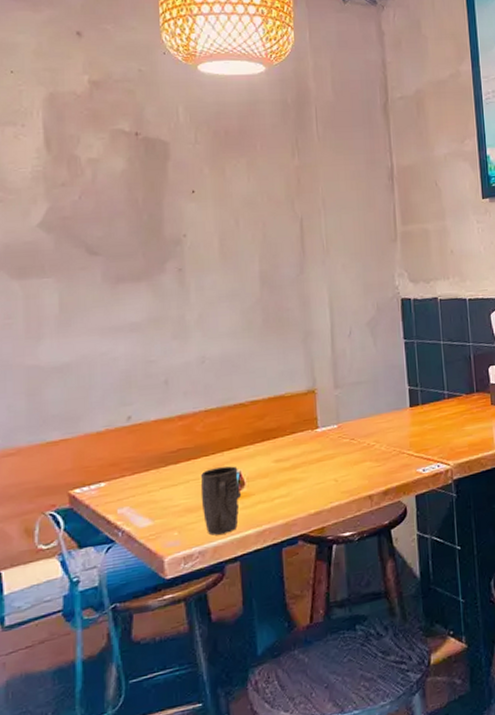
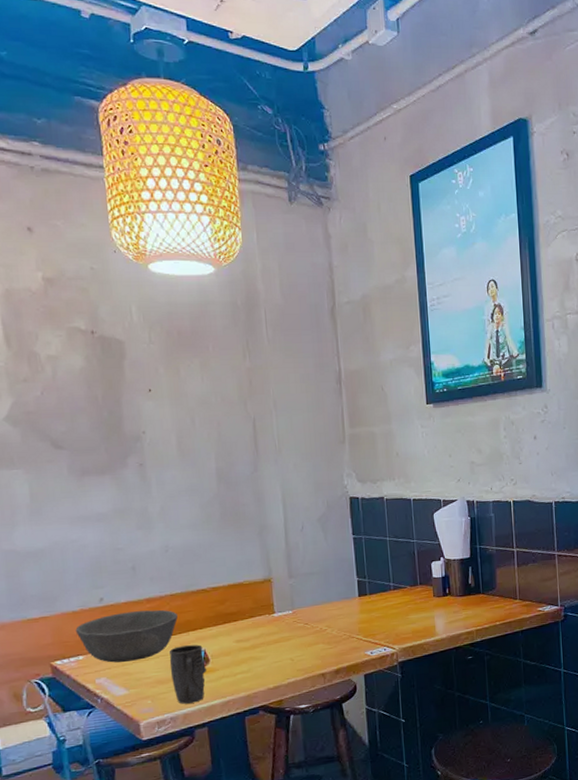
bowl: none [98,427,212,490] -> present [75,609,178,663]

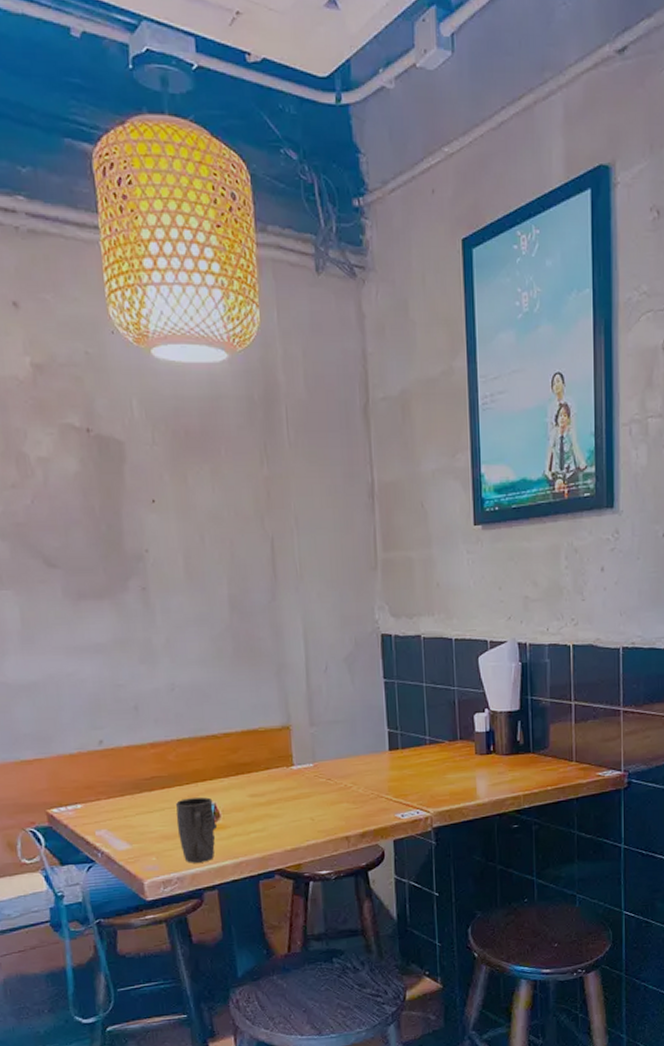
bowl: present [75,609,178,663] -> none [72,756,185,814]

